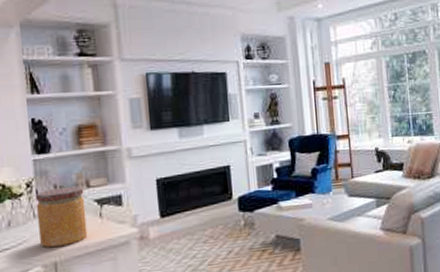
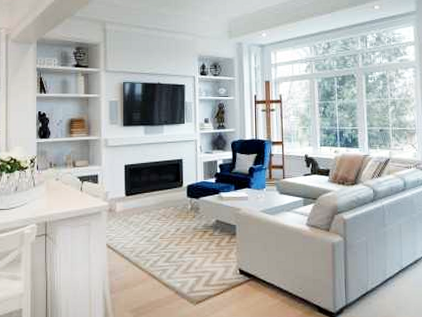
jar: present [35,186,88,248] -> none [36,165,71,211]

